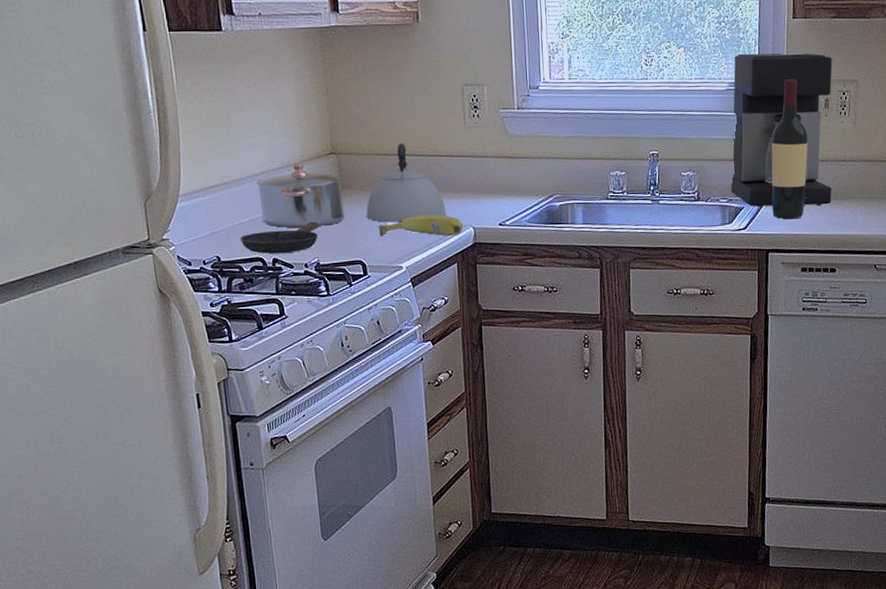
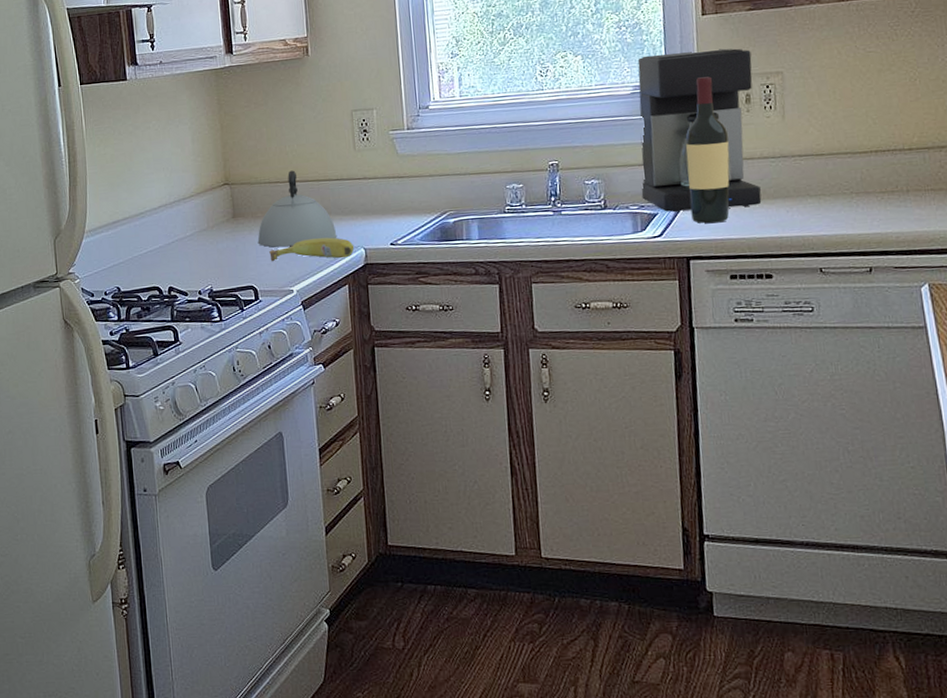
frying pan: present [239,221,319,254] -> none [138,250,212,283]
cooking pot: present [256,163,345,228] -> none [154,195,237,257]

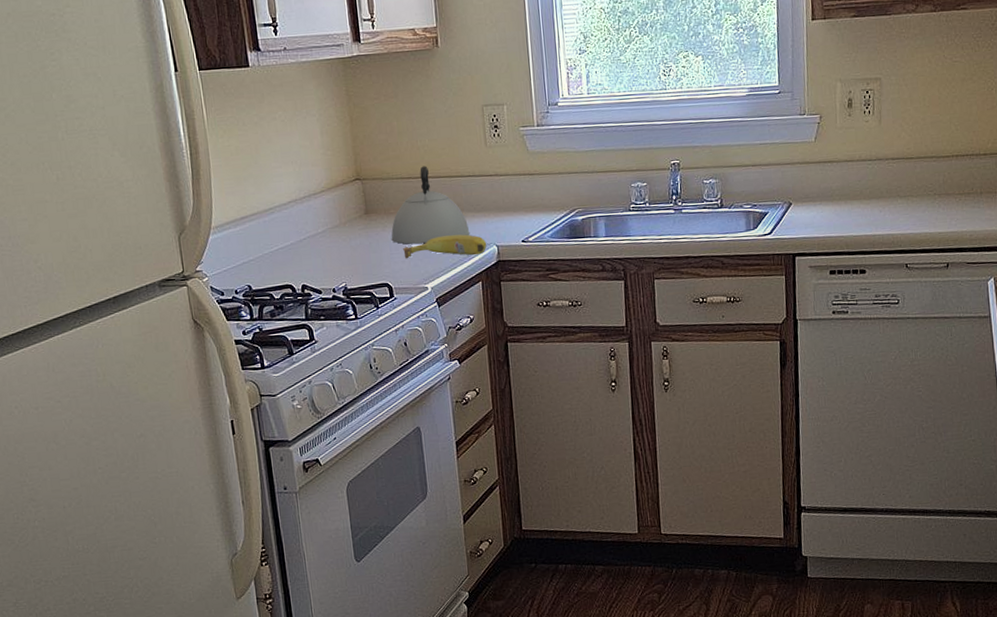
coffee maker: present [637,48,762,213] -> none [753,53,859,212]
wine bottle: present [685,76,730,224] -> none [794,81,833,222]

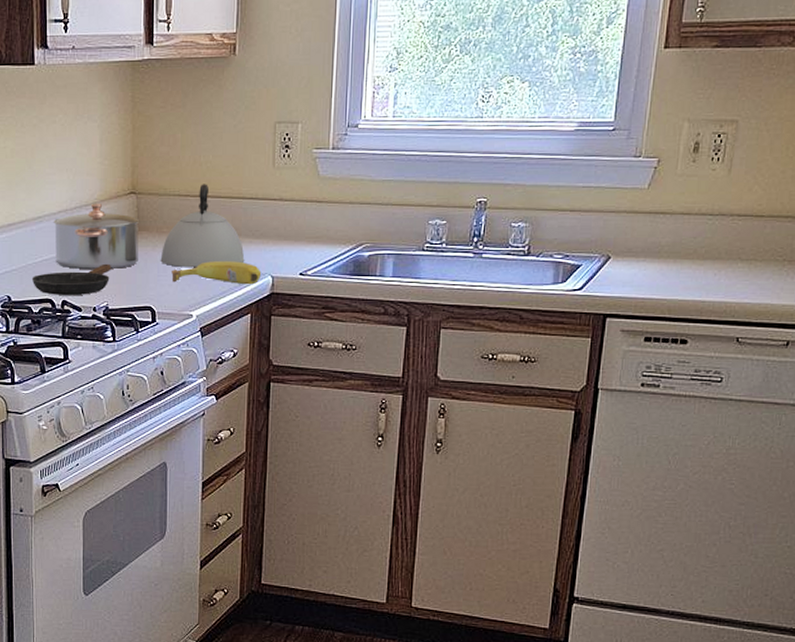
frying pan: none [269,246,346,281] -> present [31,263,111,295]
cooking pot: none [284,191,370,254] -> present [53,203,140,269]

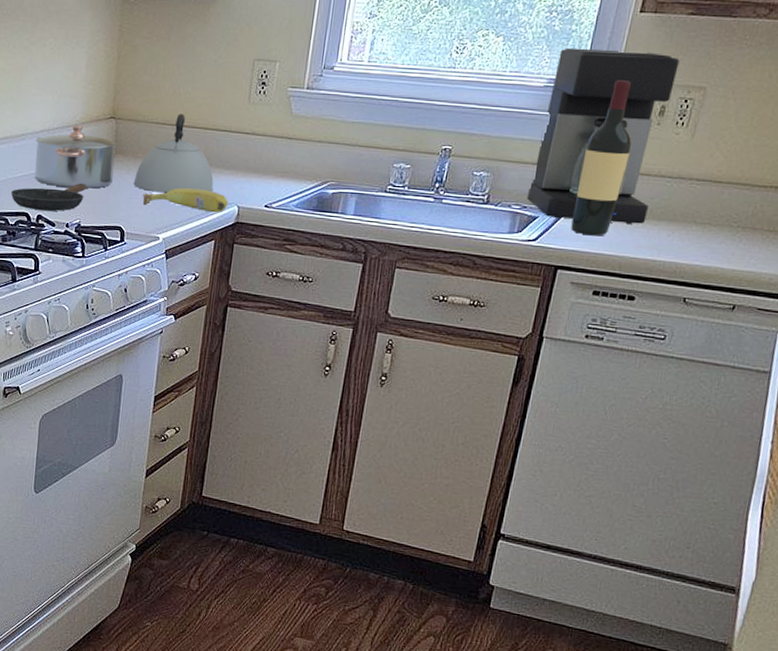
coffee maker: none [568,88,709,266] -> present [526,47,680,224]
wine bottle: none [616,119,670,281] -> present [570,80,632,236]

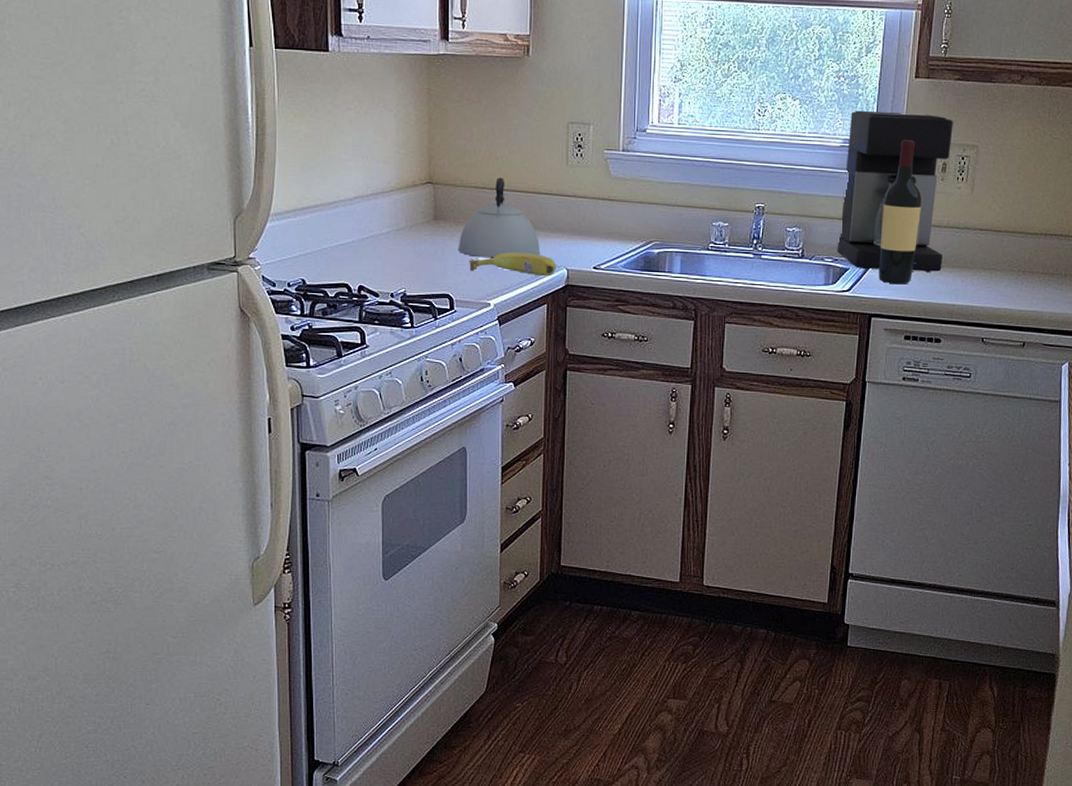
frying pan: present [10,183,87,211] -> none [327,250,409,281]
cooking pot: present [34,124,118,189] -> none [349,190,437,256]

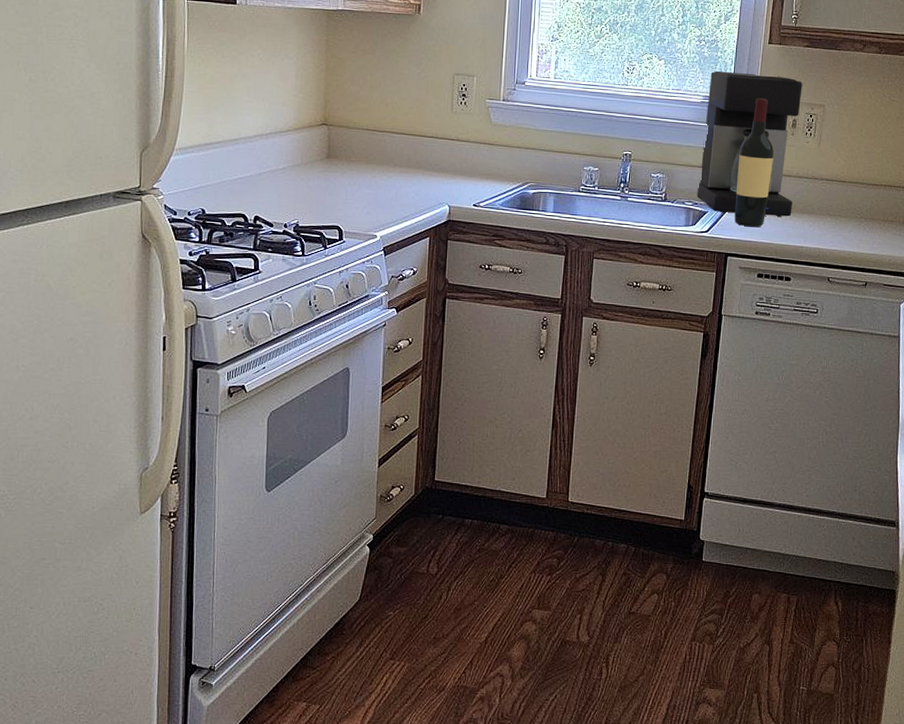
kettle: present [458,177,541,258] -> none [348,121,425,194]
fruit: present [469,252,557,277] -> none [358,189,440,212]

